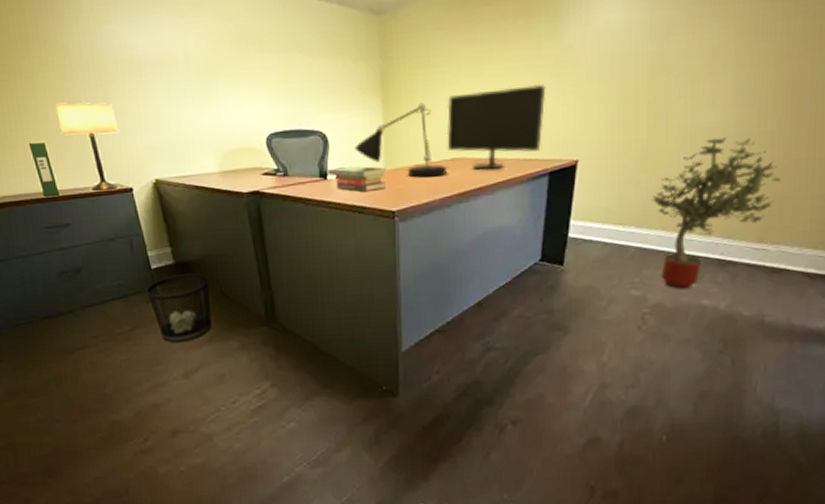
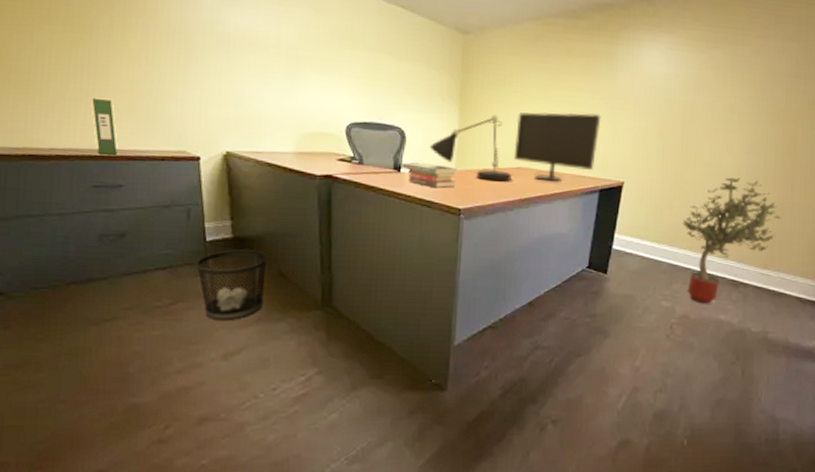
table lamp: present [55,103,119,192] -> none [131,65,195,157]

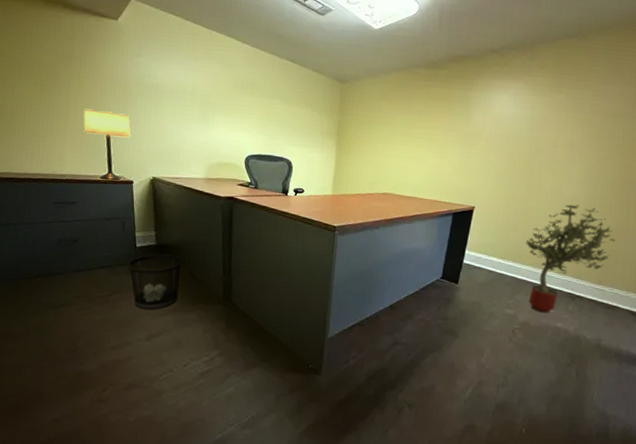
binder: present [91,97,118,156] -> none [55,134,73,180]
table lamp: none [131,65,195,157] -> present [83,109,130,181]
books: present [401,162,458,189] -> none [288,187,335,209]
desk lamp: present [429,114,513,182] -> none [311,149,379,205]
computer monitor: present [513,112,601,182] -> none [380,147,456,206]

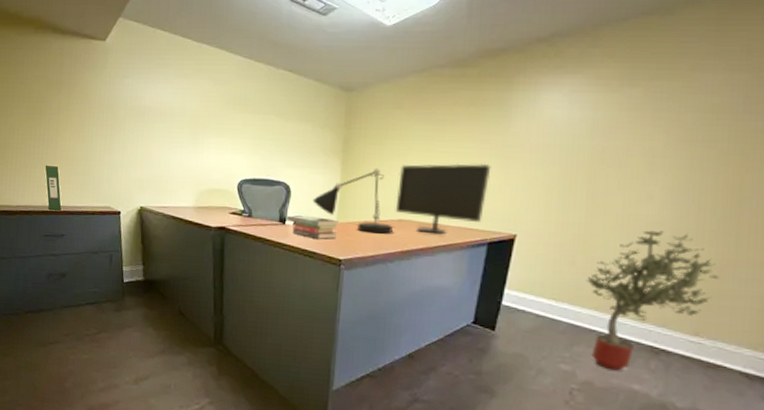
binder: none [55,134,73,180] -> present [45,165,62,212]
table lamp: present [83,109,130,181] -> none [72,137,118,212]
waste bin: present [128,254,182,310] -> none [115,290,171,351]
books: none [288,187,335,209] -> present [286,215,340,240]
desk lamp: none [311,149,379,205] -> present [312,168,394,234]
computer monitor: none [380,147,456,206] -> present [395,163,491,235]

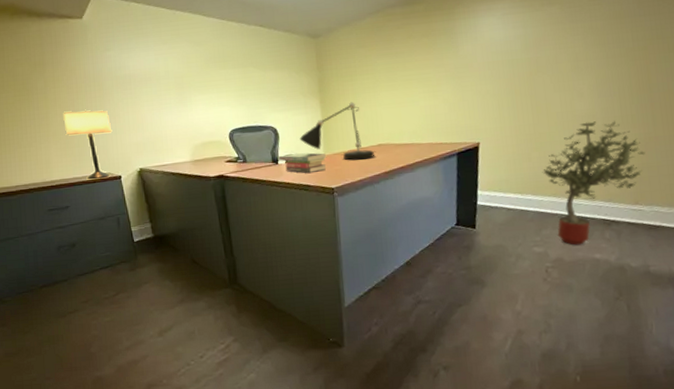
binder: present [45,165,62,212] -> none [39,142,62,186]
table lamp: none [72,137,118,212] -> present [63,110,111,180]
computer monitor: present [395,163,491,235] -> none [372,85,450,153]

